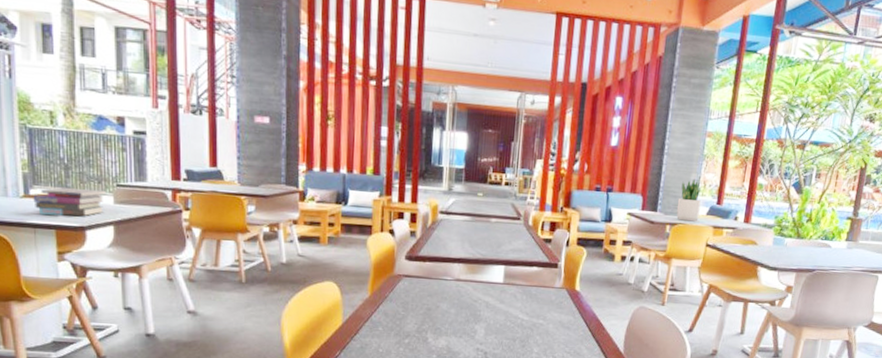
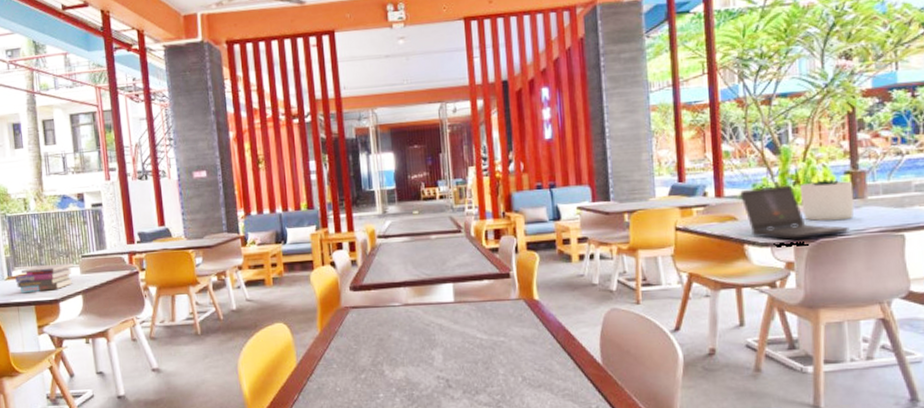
planter: present [676,178,702,222] -> none [631,158,660,207]
laptop computer: none [763,219,840,268] -> present [740,185,850,240]
planter: none [808,221,851,258] -> present [799,179,854,221]

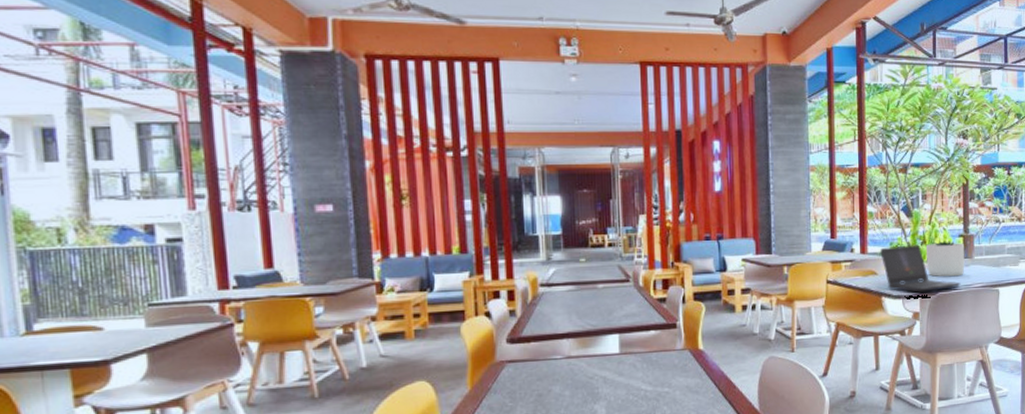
books: present [15,264,73,294] -> none [38,314,135,354]

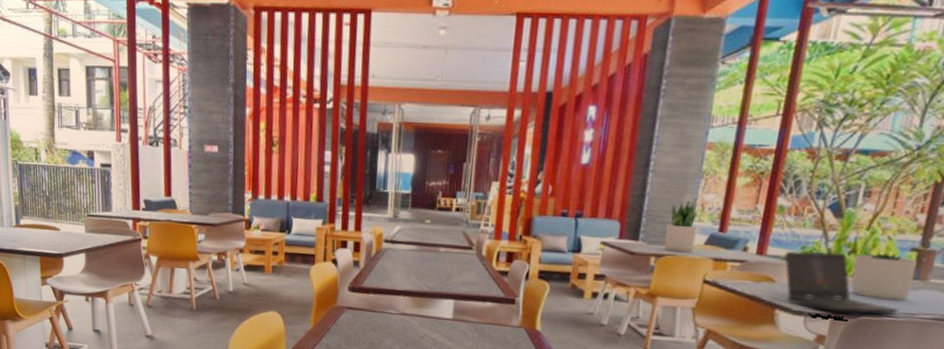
planter: none [791,214,815,260] -> present [664,200,699,253]

